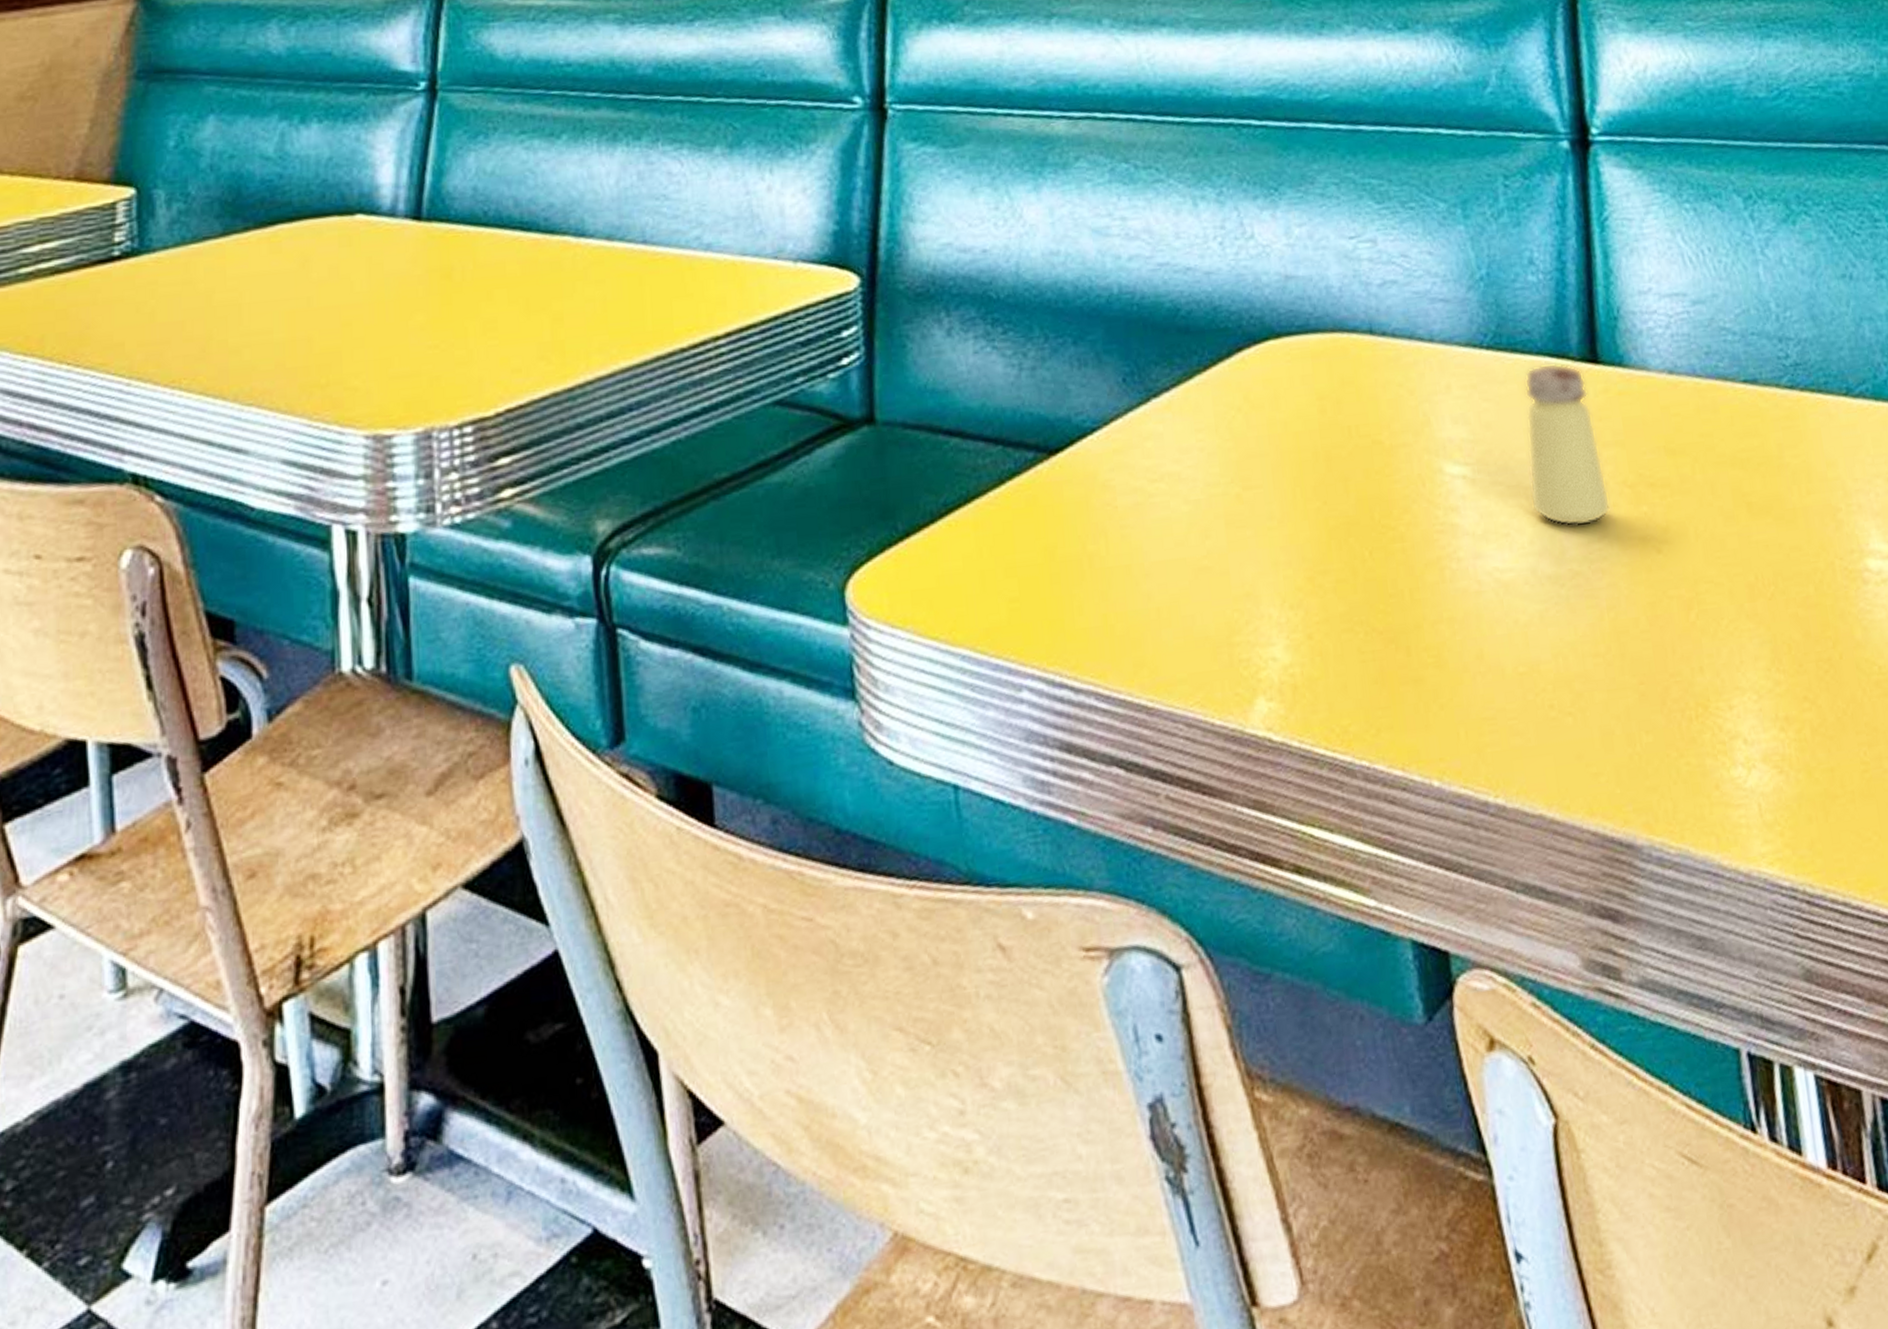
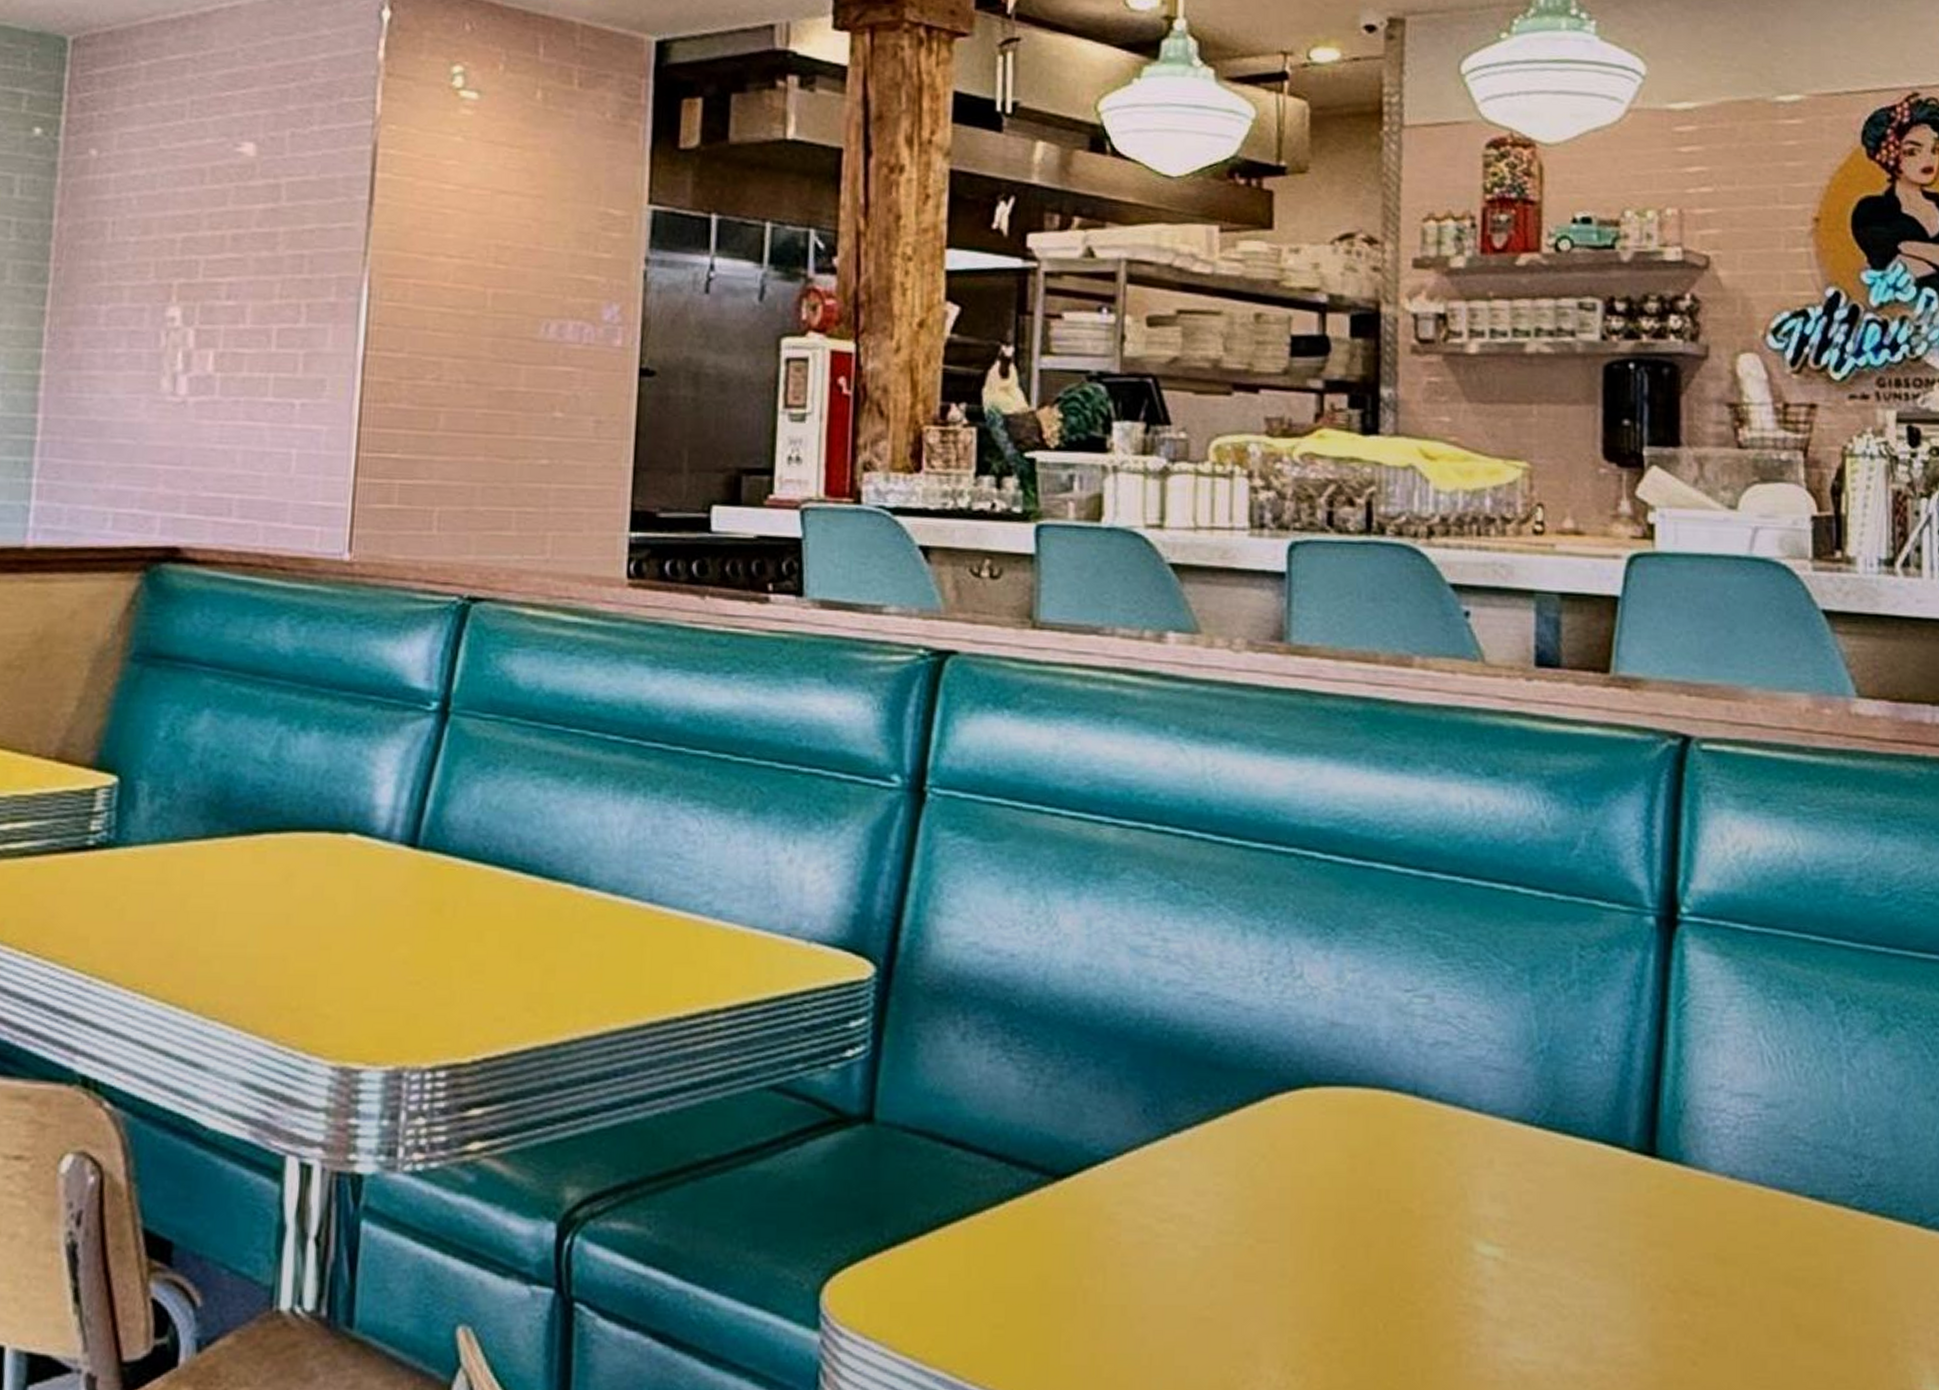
saltshaker: present [1524,363,1611,527] -> none [1563,1150,1649,1327]

